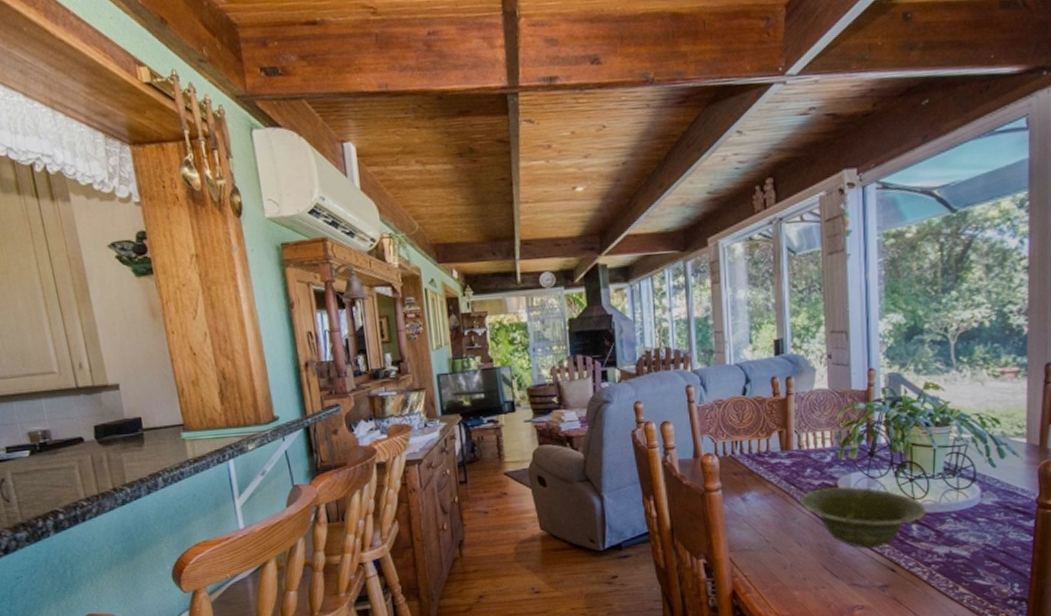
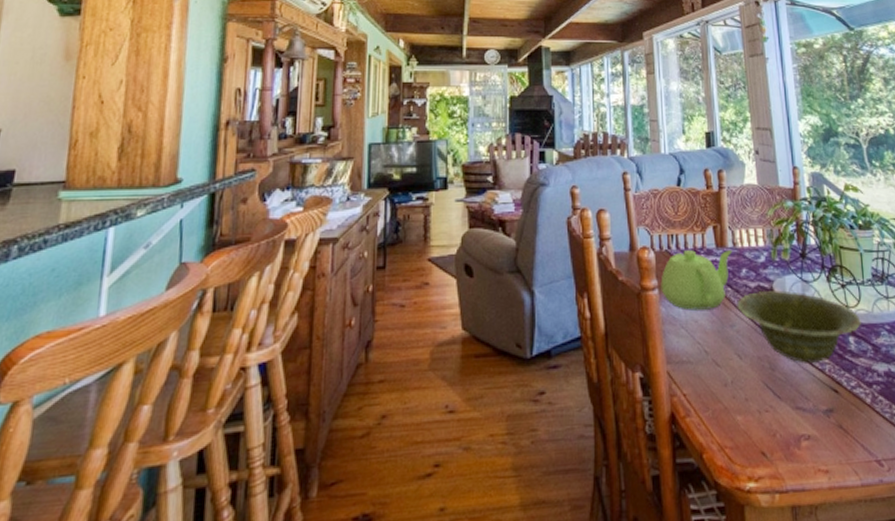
teapot: none [724,452,798,507] -> present [660,250,733,310]

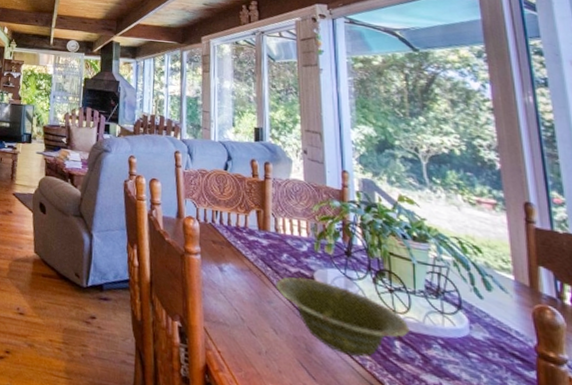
teapot: present [660,250,733,310] -> none [203,226,275,283]

